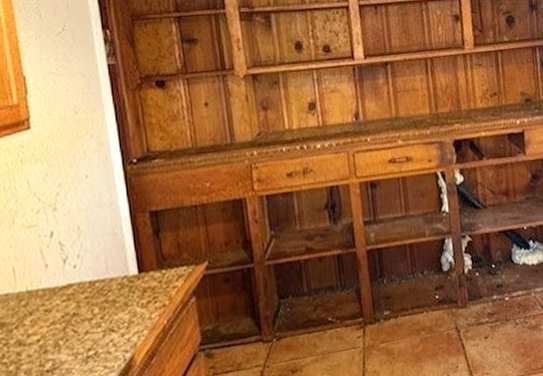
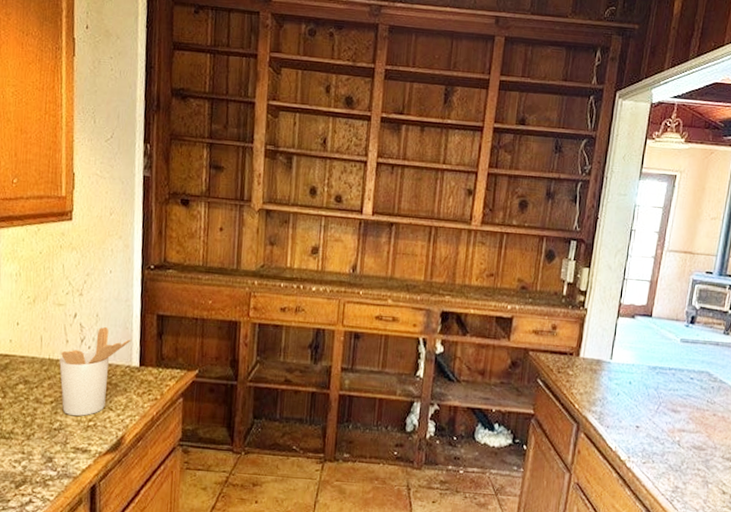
utensil holder: none [40,238,124,351] -> present [59,326,131,417]

